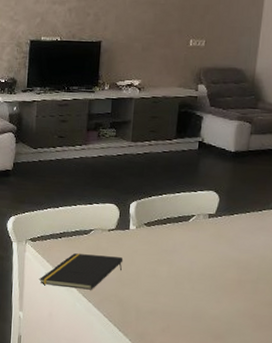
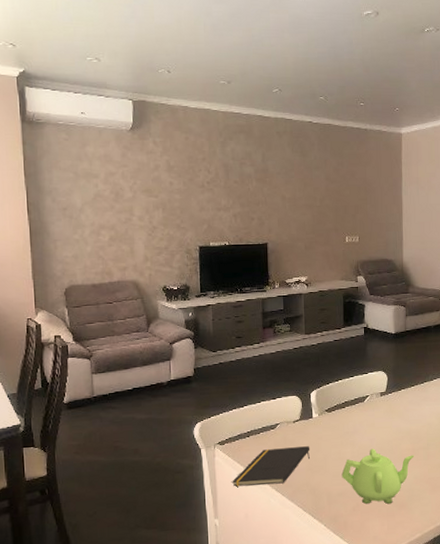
teapot: none [154,271,240,332] -> present [341,448,415,505]

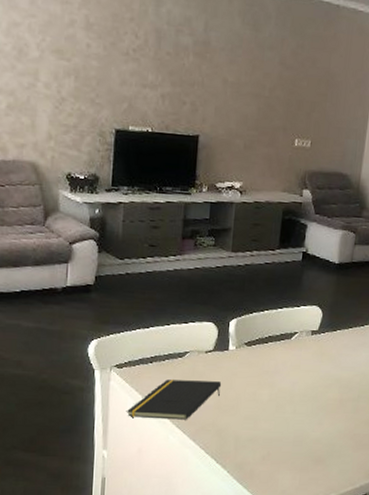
teapot: present [341,448,415,505] -> none [254,393,342,457]

